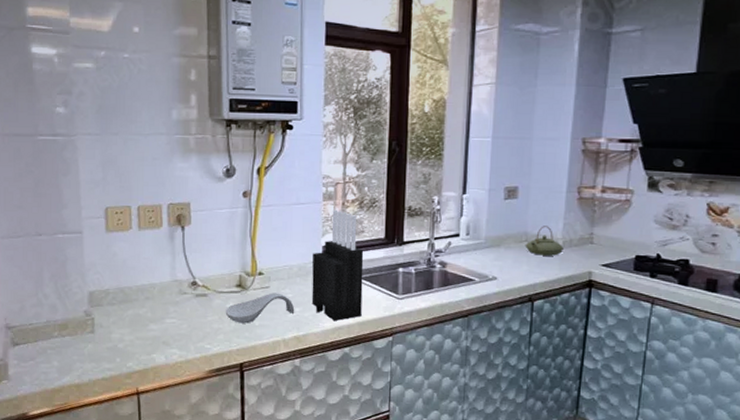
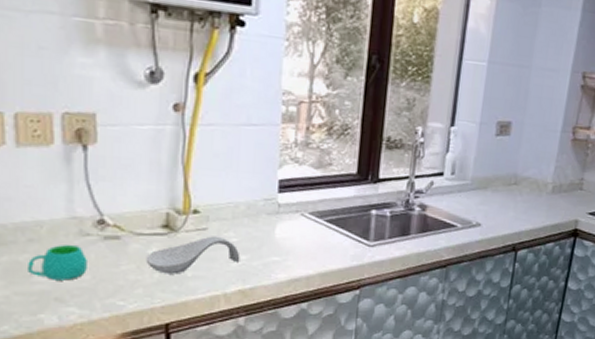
mug: none [145,301,185,329] -> present [28,245,87,281]
knife block: present [311,209,364,322] -> none [262,134,331,272]
teapot: present [525,226,565,256] -> none [513,168,554,202]

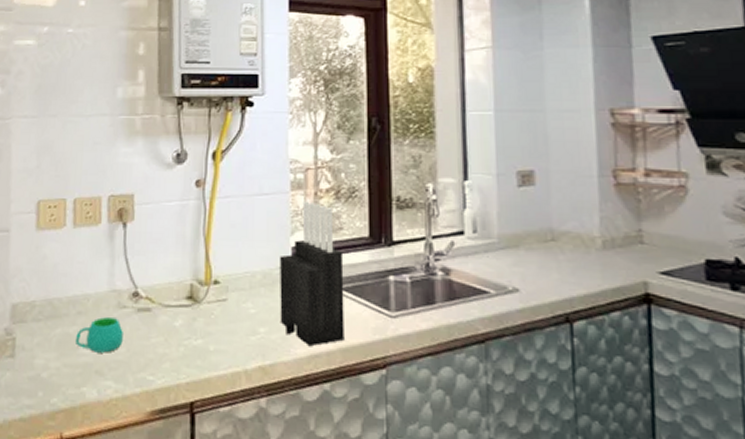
spoon rest: present [146,236,240,274] -> none [172,307,259,348]
knife block: none [262,134,331,272] -> present [280,201,344,347]

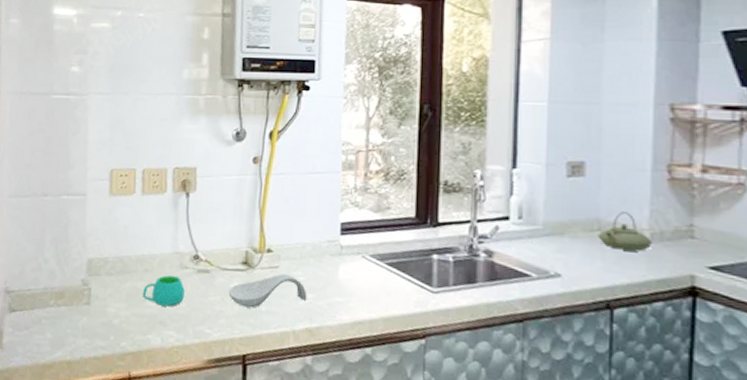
spoon rest: none [172,307,259,348] -> present [228,274,307,308]
knife block: present [280,201,344,347] -> none [327,181,390,314]
teapot: none [551,220,606,260] -> present [597,211,653,251]

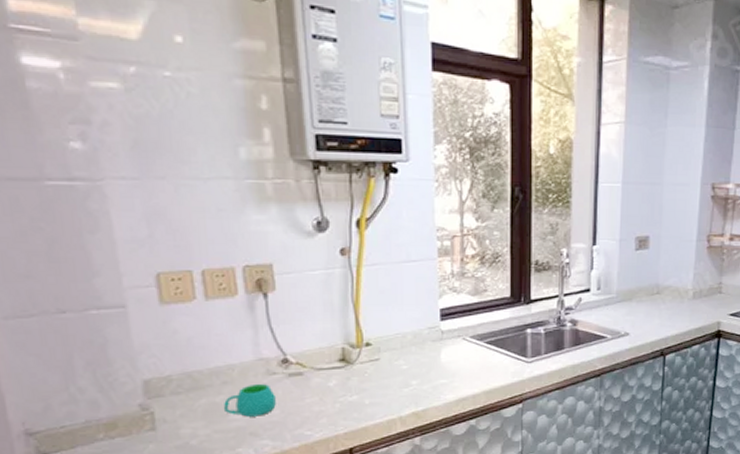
spoon rest: present [228,274,307,308] -> none [327,365,411,403]
teapot: present [597,211,653,251] -> none [656,277,695,308]

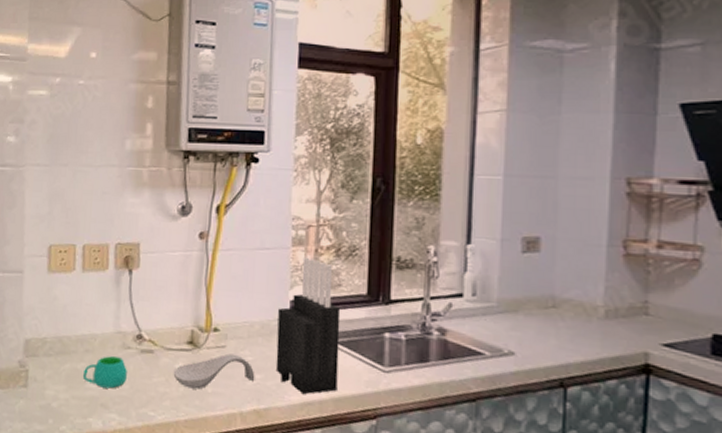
spoon rest: none [327,365,411,403] -> present [173,353,255,390]
knife block: none [429,266,488,392] -> present [275,257,341,395]

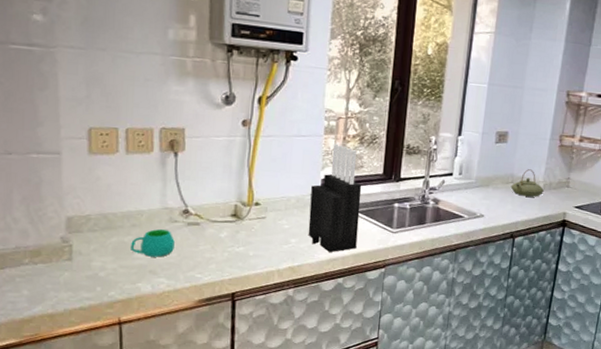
spoon rest: present [173,353,255,390] -> none [218,223,291,254]
teapot: none [552,288,608,329] -> present [510,169,545,197]

